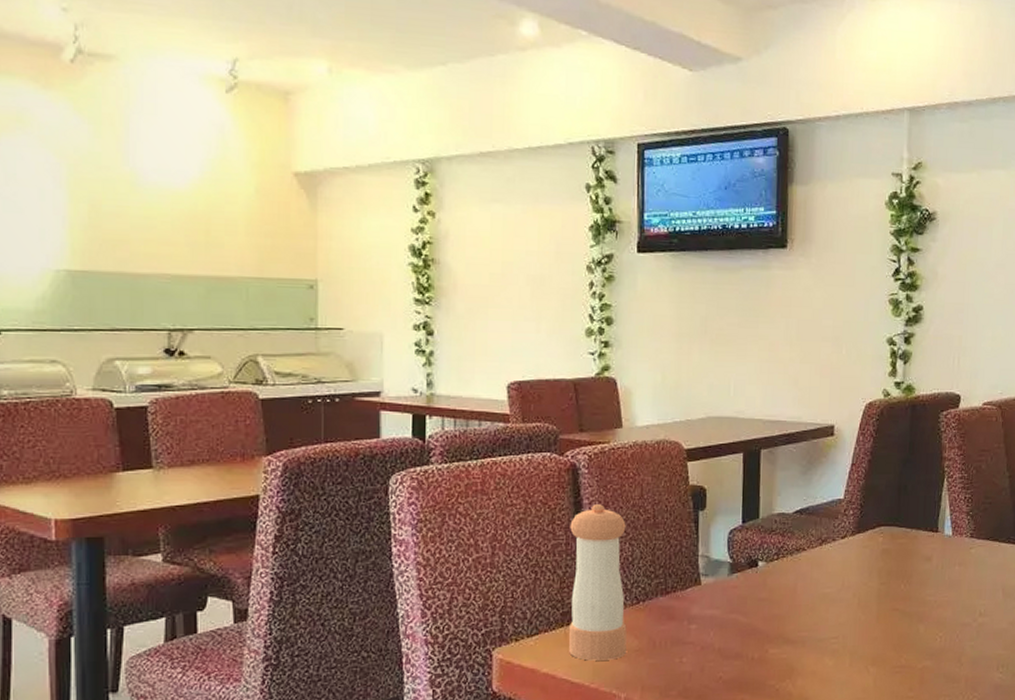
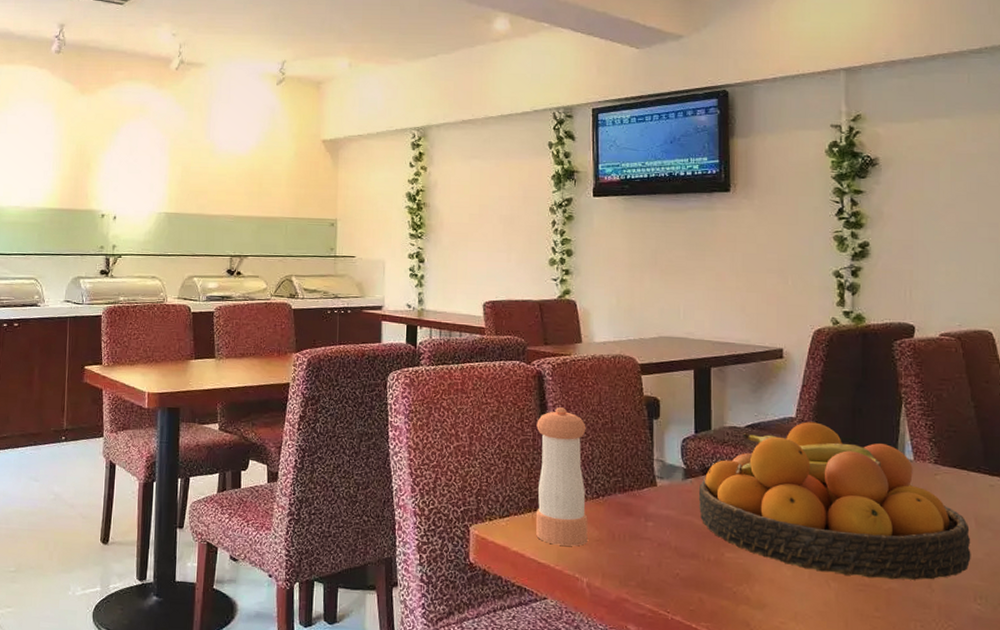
fruit bowl: none [744,503,997,659] -> present [698,422,971,580]

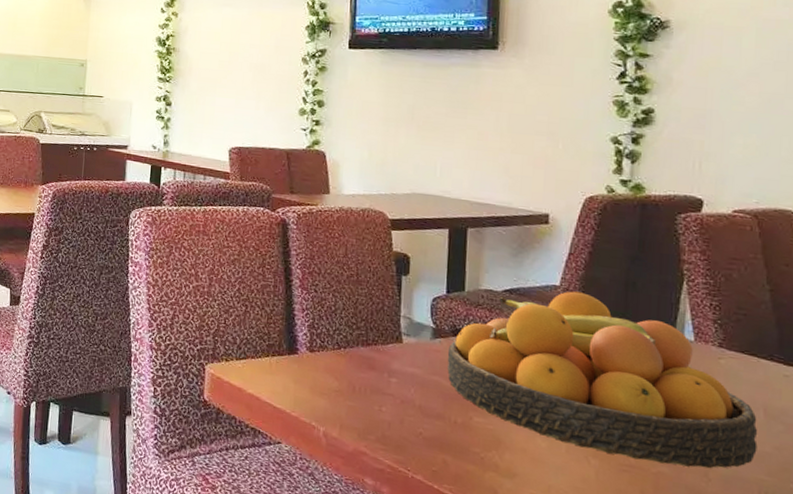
pepper shaker: present [535,407,588,546] -> none [273,256,330,395]

